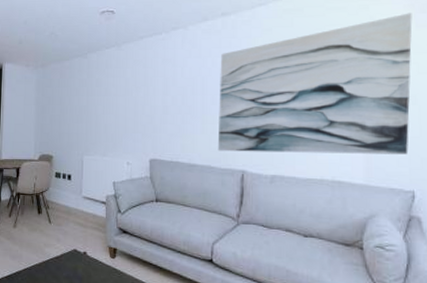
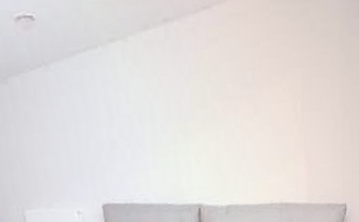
wall art: present [217,13,412,155] -> none [167,17,347,187]

